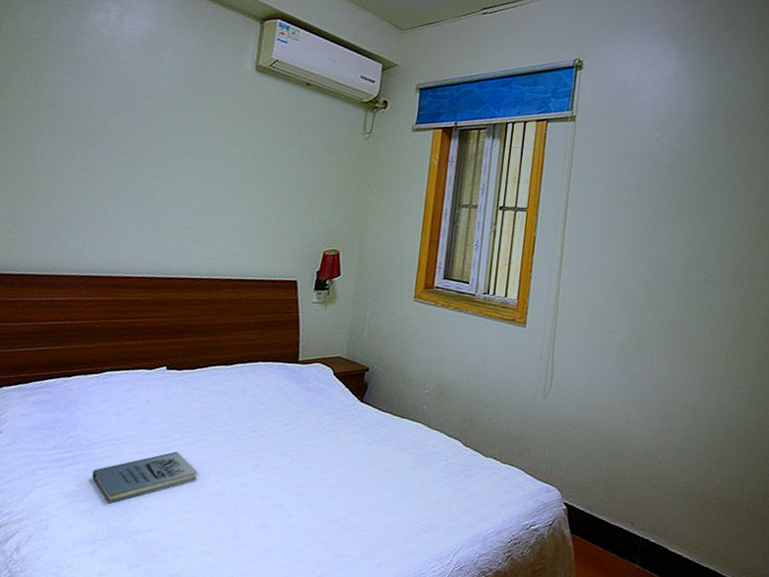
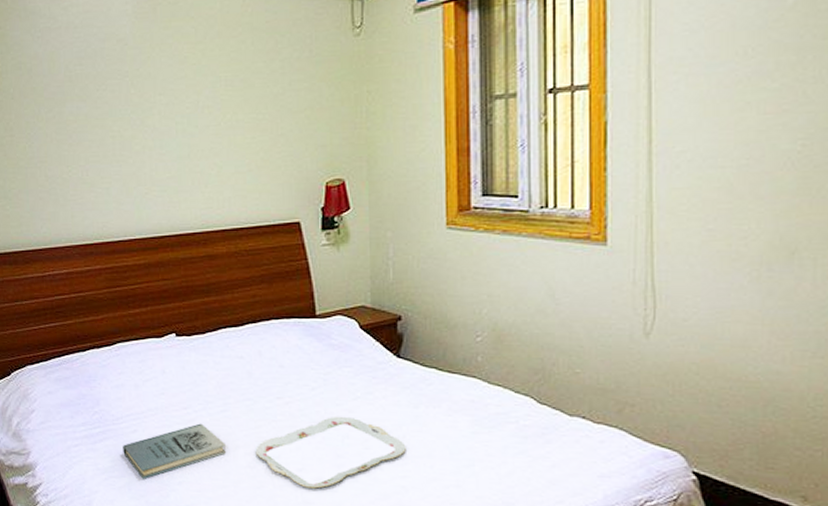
serving tray: none [224,449,358,514] -> present [255,416,406,489]

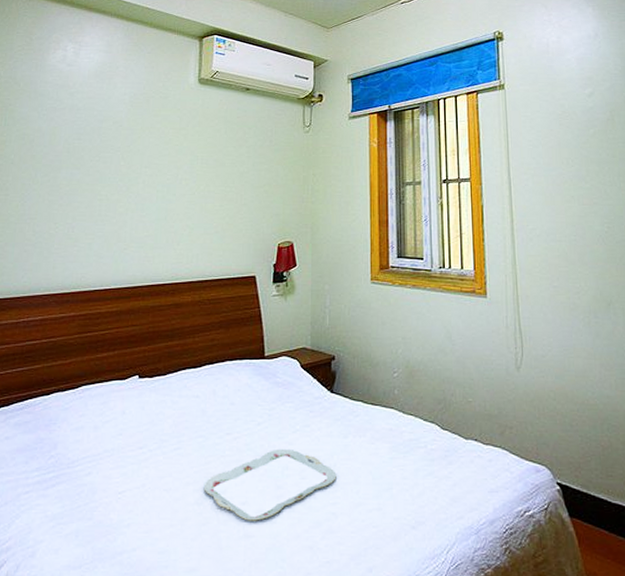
book: present [123,423,227,479] -> none [74,462,177,524]

